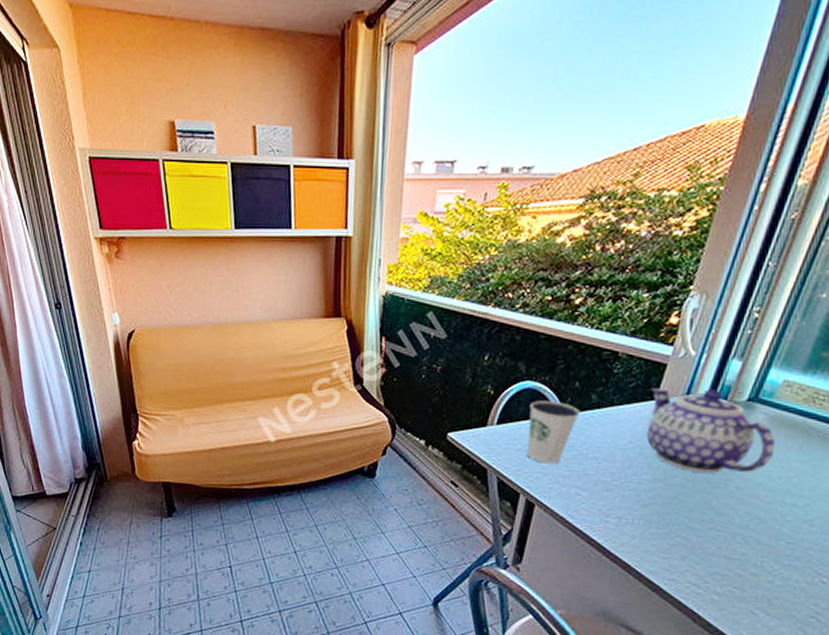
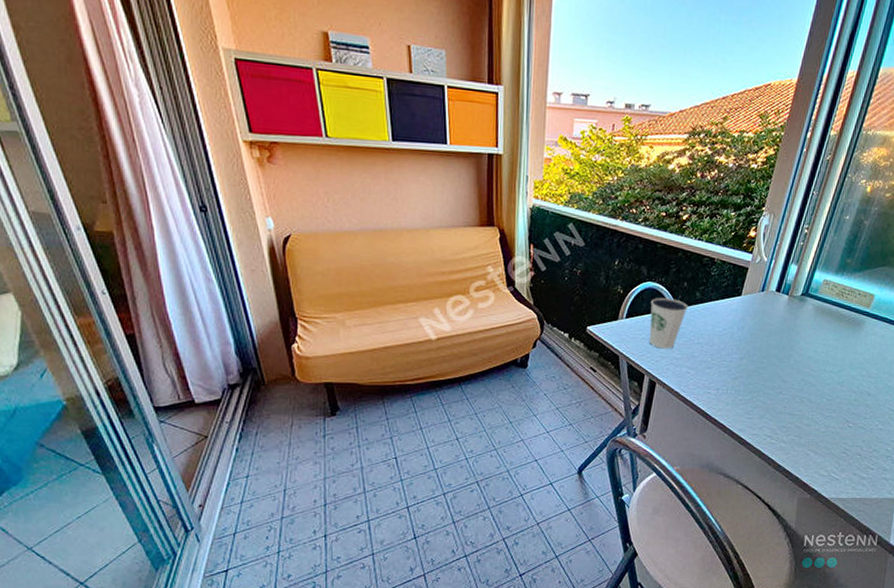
teapot: present [646,388,776,474] -> none [735,286,820,352]

